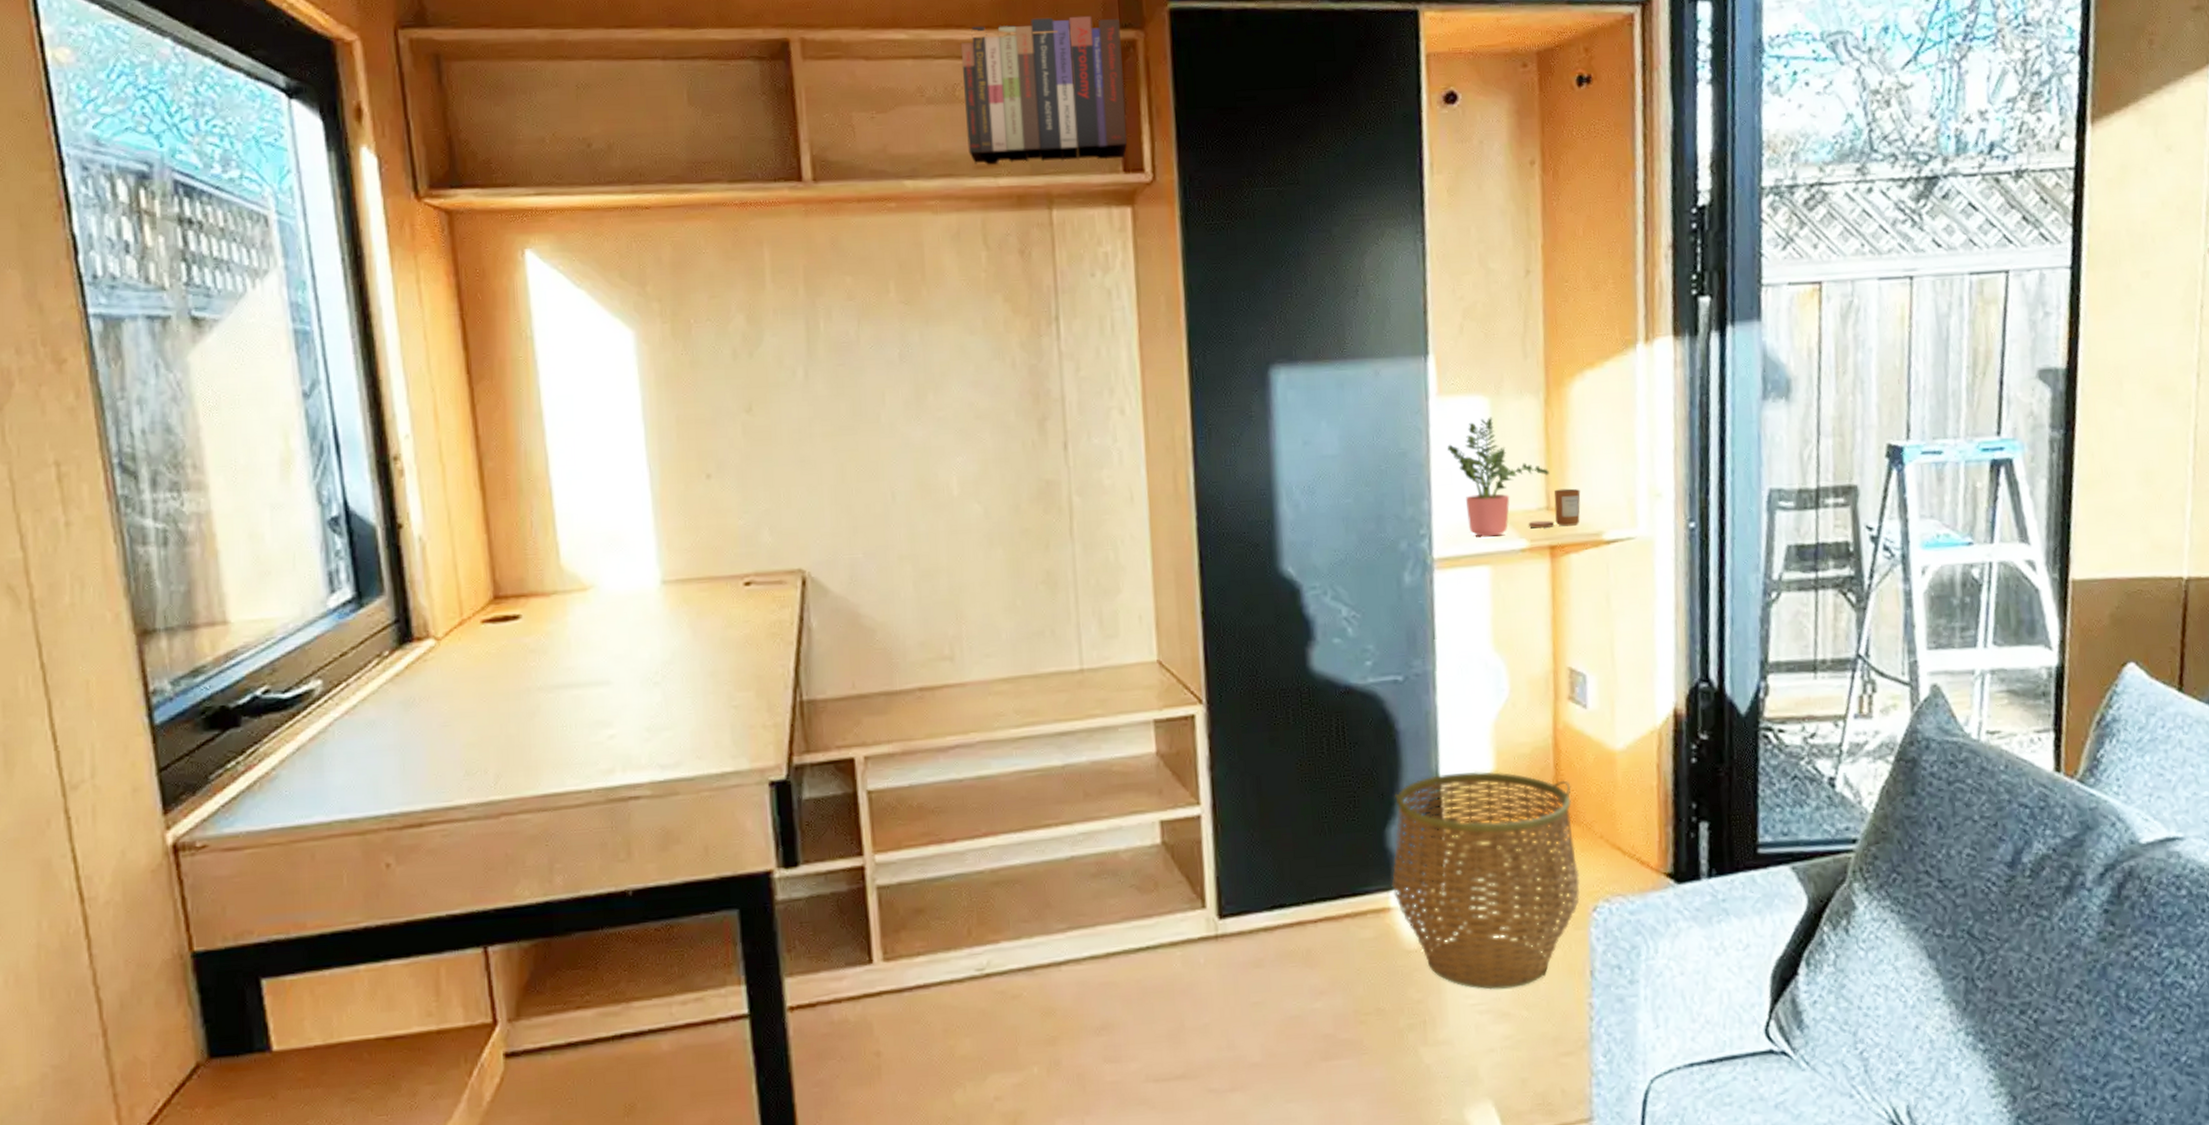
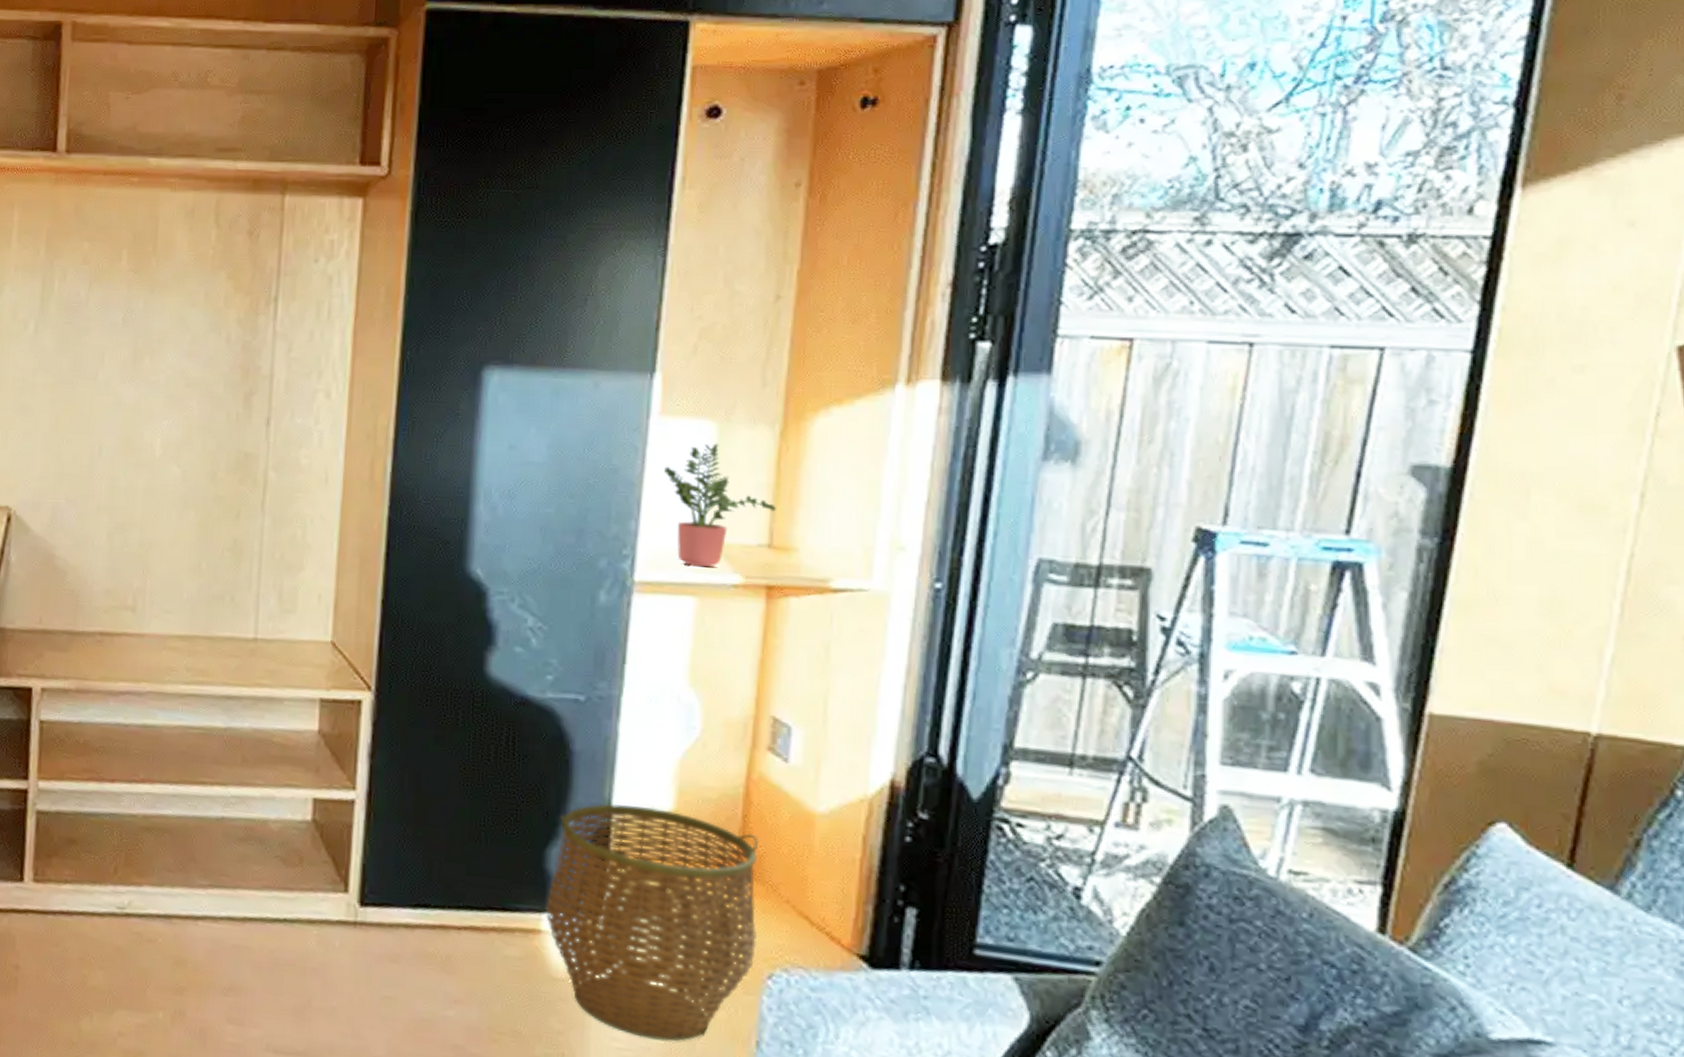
books: present [960,16,1128,166] -> none [212,12,375,152]
candle: present [1528,488,1581,528] -> none [744,527,810,568]

